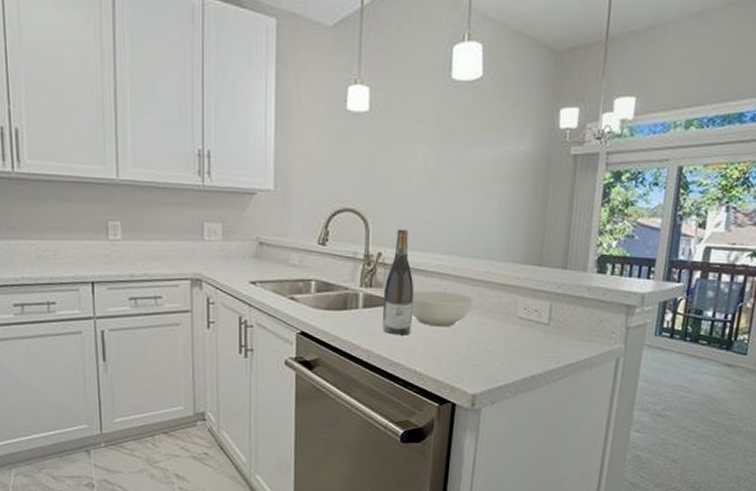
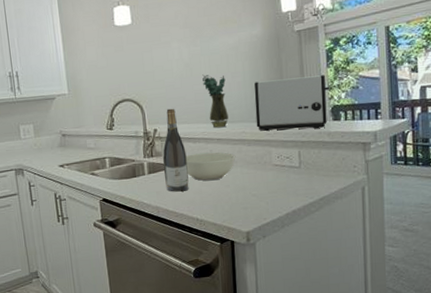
vase: none [448,191,477,263] -> present [202,74,229,128]
toaster: none [505,211,600,280] -> present [254,75,329,131]

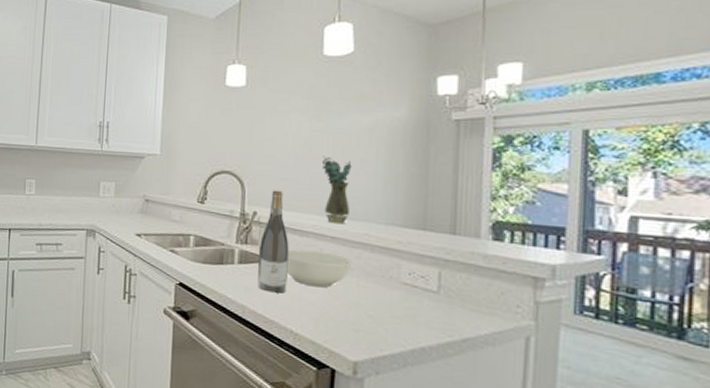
toaster: present [254,75,329,131] -> none [385,175,492,247]

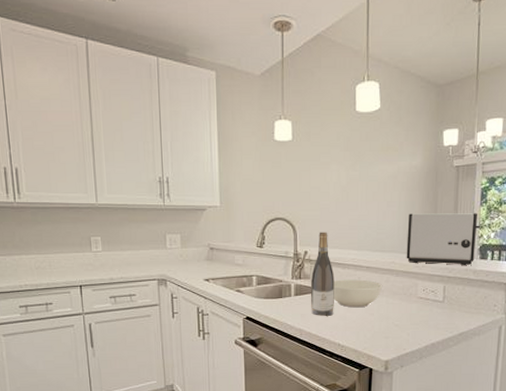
vase: present [322,156,352,225] -> none [358,200,381,256]
toaster: none [385,175,492,247] -> present [406,213,480,265]

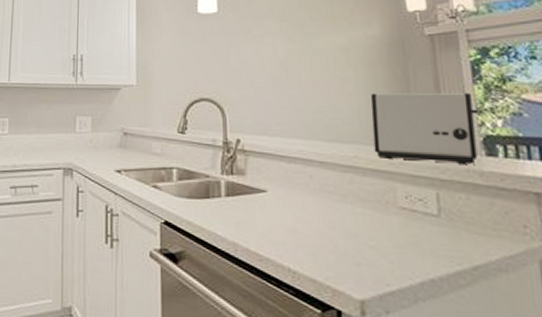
wine bottle: present [310,232,335,316] -> none [245,115,279,227]
bowl: present [333,279,383,308] -> none [276,177,345,218]

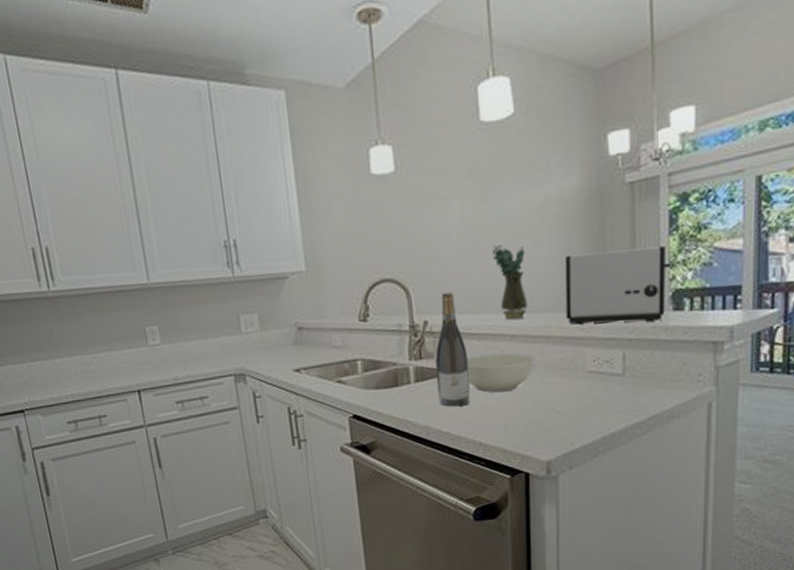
wine bottle: none [245,115,279,227] -> present [434,292,470,407]
bowl: none [276,177,345,218] -> present [466,353,536,393]
vase: none [302,77,335,148] -> present [493,244,527,320]

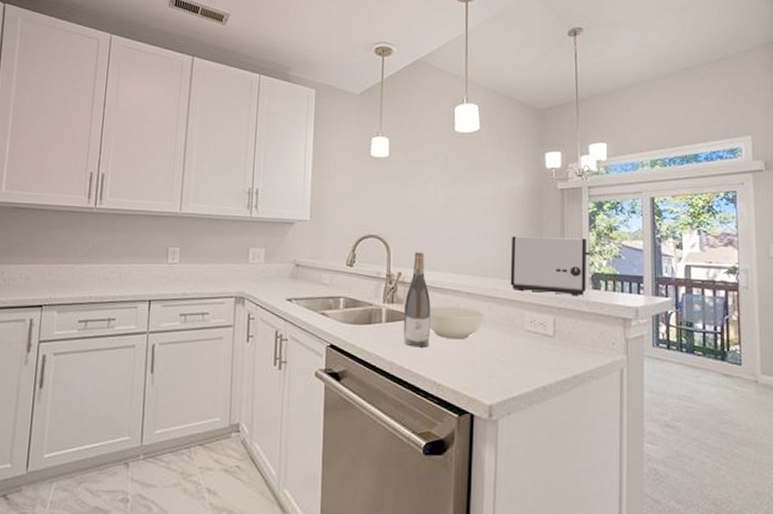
vase: present [493,244,527,320] -> none [457,220,481,281]

